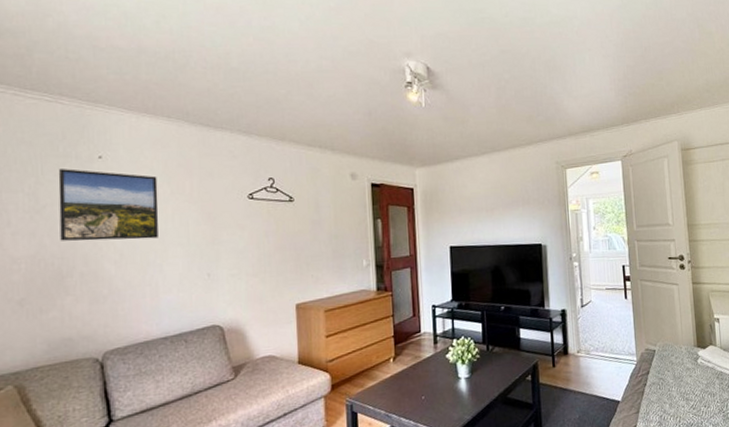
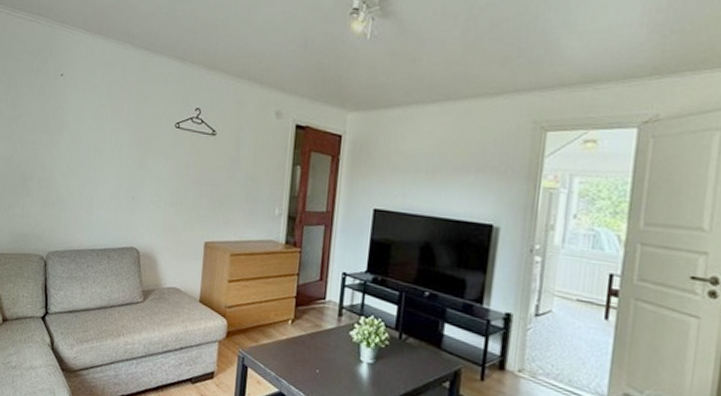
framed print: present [58,169,159,241] -> none [27,83,103,156]

